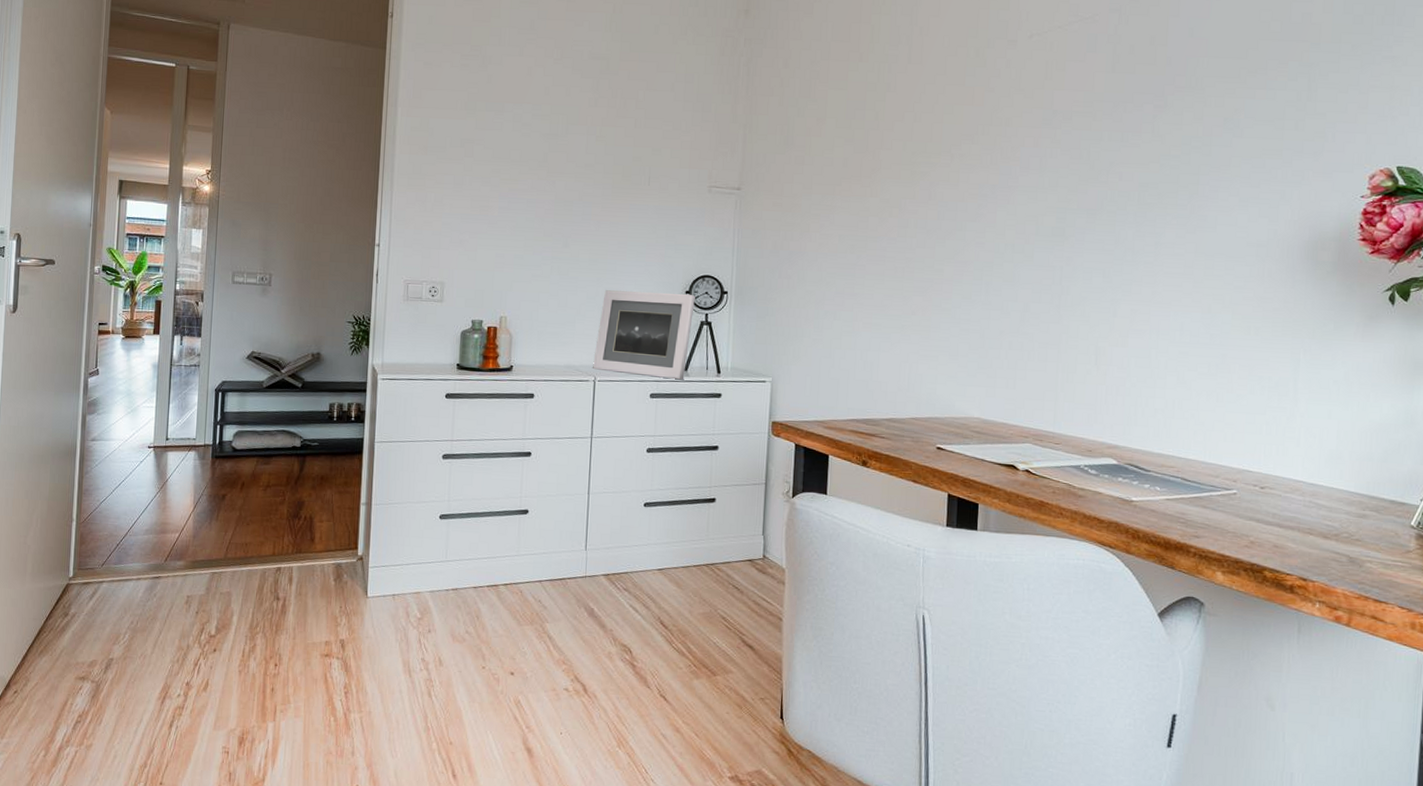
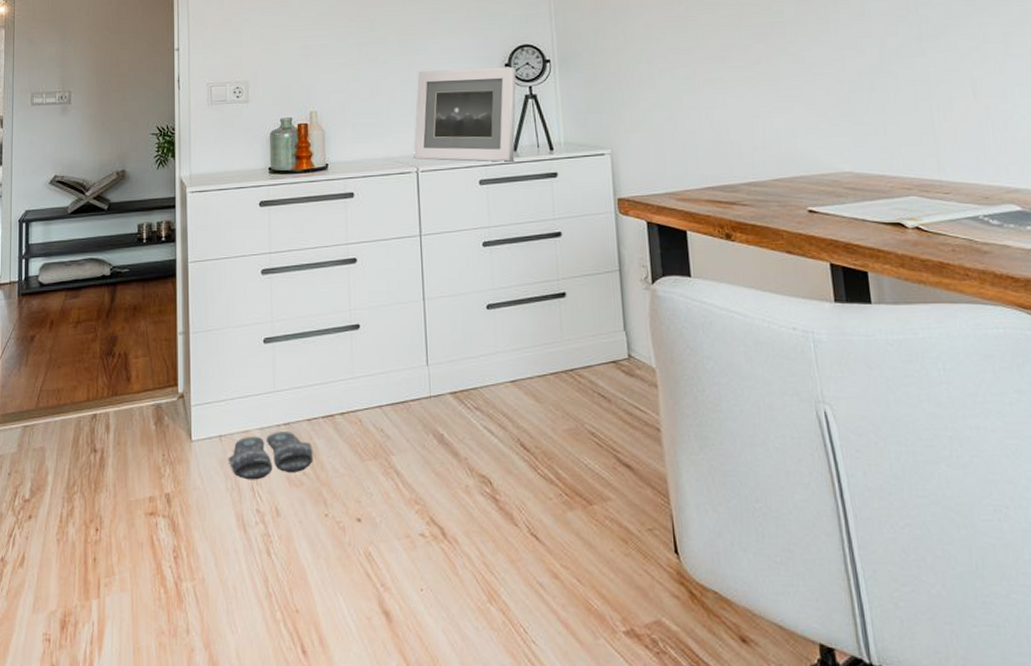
slippers: none [399,595,477,633] -> present [228,432,313,479]

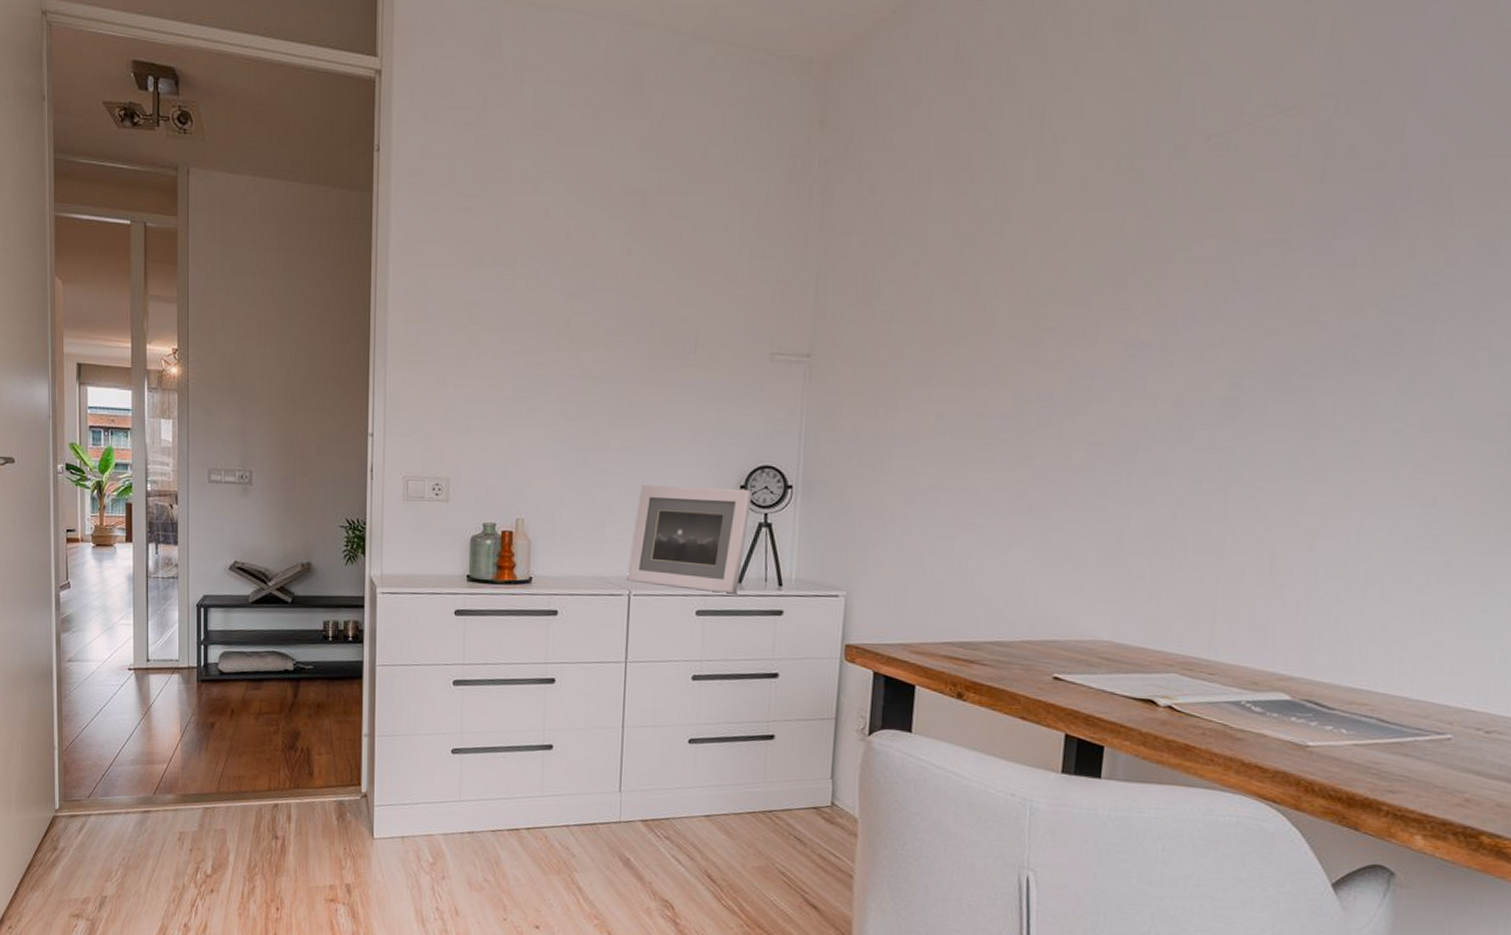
slippers: present [228,432,313,479] -> none [409,838,496,880]

